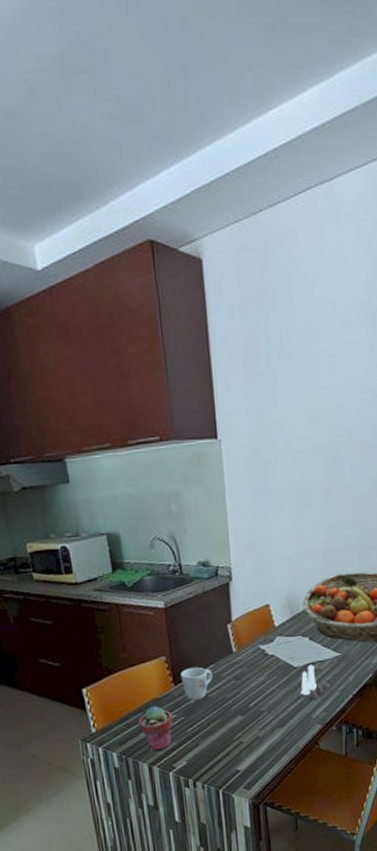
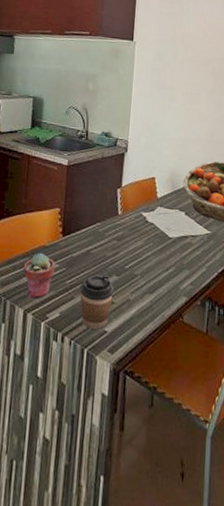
mug: present [180,666,213,701] -> none [69,222,97,254]
coffee cup: none [203,716,241,771] -> present [79,274,114,329]
salt and pepper shaker set: present [300,664,330,701] -> none [172,237,199,273]

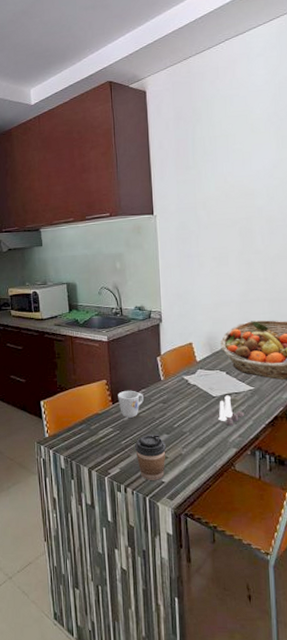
potted succulent: present [23,252,55,299] -> none [82,419,110,458]
mug: none [69,222,97,254] -> present [118,390,144,418]
salt and pepper shaker set: none [172,237,199,273] -> present [218,395,245,427]

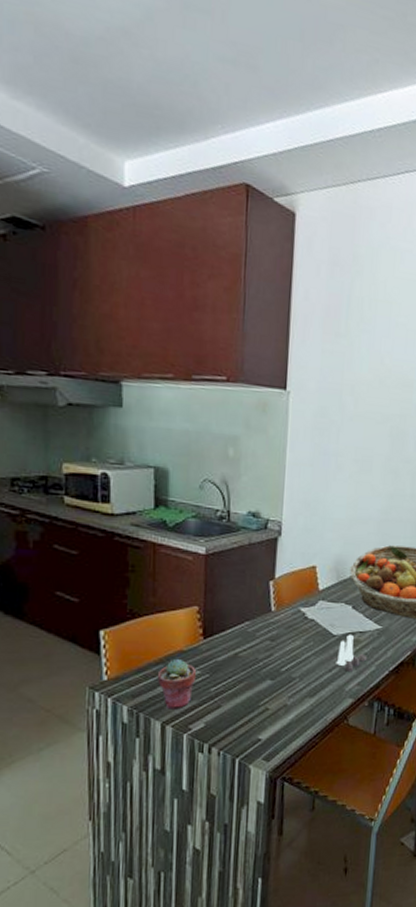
potted succulent: none [82,419,110,458] -> present [157,658,197,710]
mug: present [118,390,144,418] -> none [212,621,246,658]
coffee cup: present [134,434,166,480] -> none [227,679,268,738]

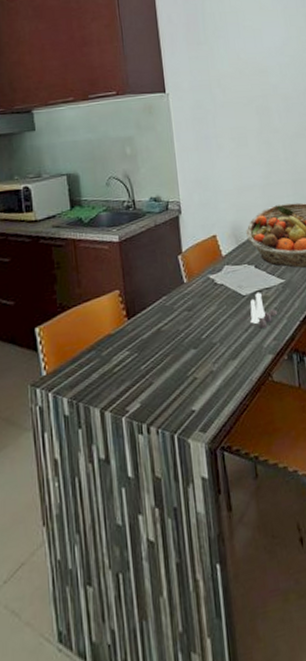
potted succulent: present [157,658,197,710] -> none [90,342,127,395]

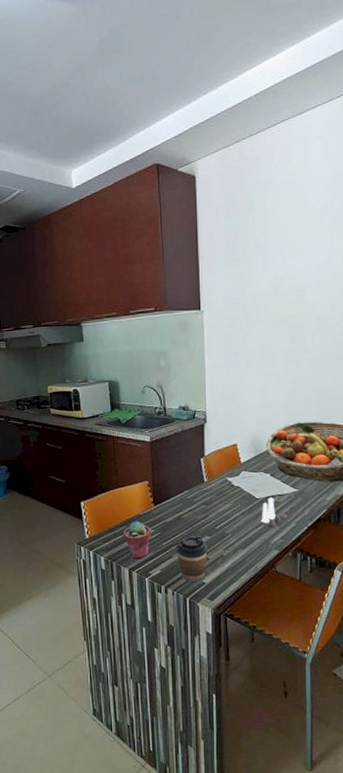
potted succulent: none [90,342,127,395] -> present [123,521,152,559]
coffee cup: none [156,350,195,412] -> present [175,535,207,581]

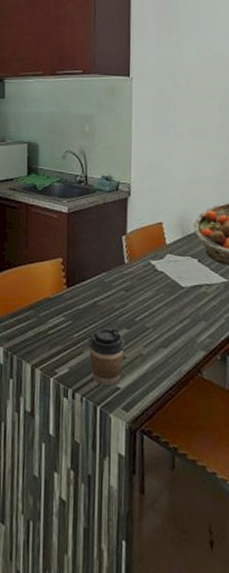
potted succulent: present [123,521,152,559] -> none [28,305,62,354]
salt and pepper shaker set: present [261,497,288,529] -> none [186,286,216,325]

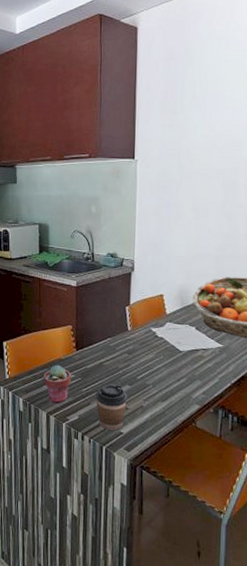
potted succulent: none [28,305,62,354] -> present [43,364,72,404]

